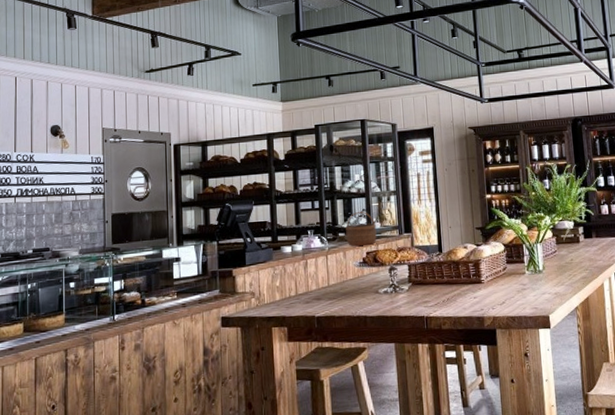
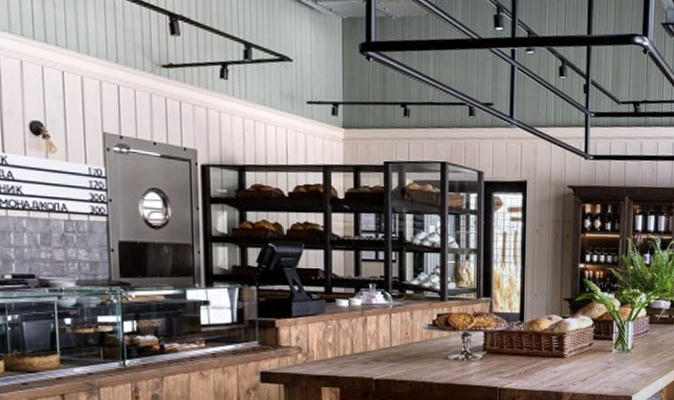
wicker basket: present [346,211,377,247] -> none [415,267,451,308]

